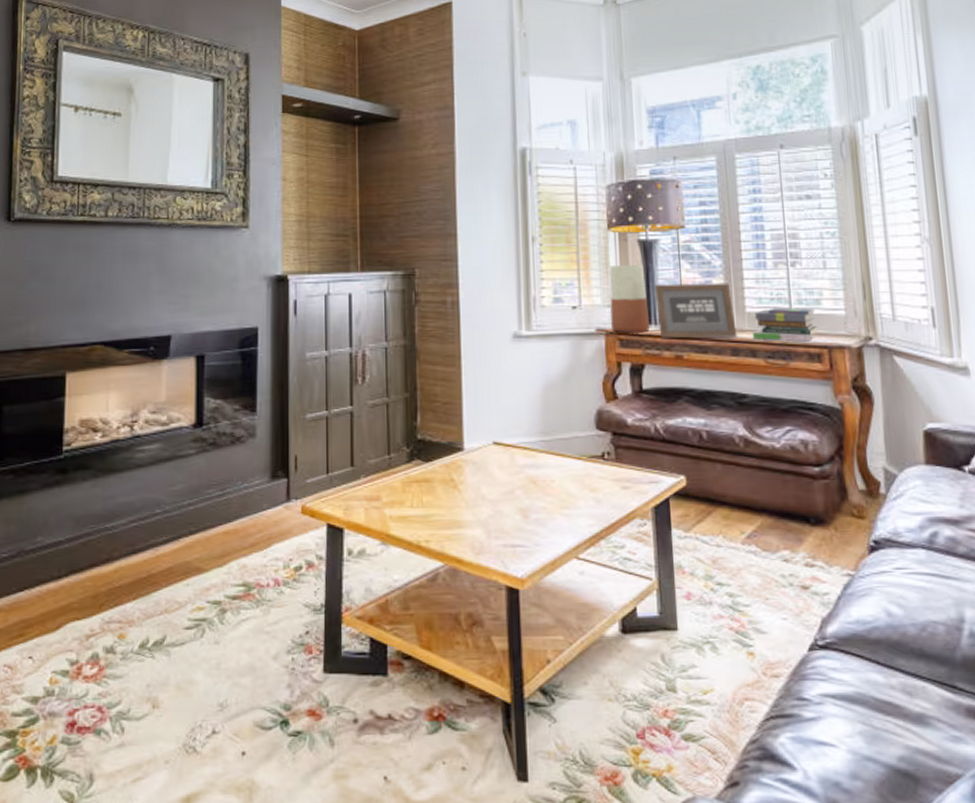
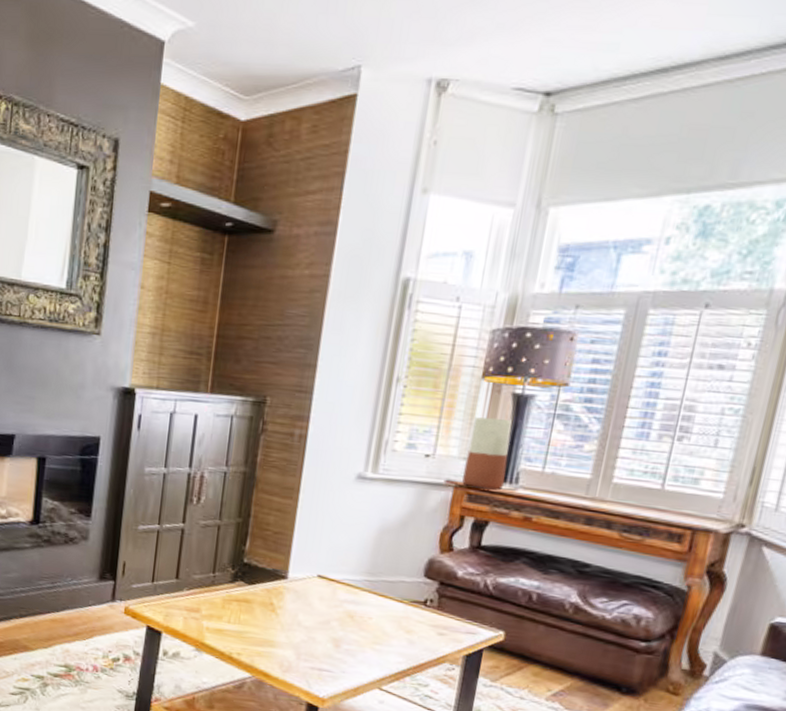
picture frame: present [654,283,737,338] -> none [512,442,602,506]
books: present [752,307,819,342] -> none [612,481,691,521]

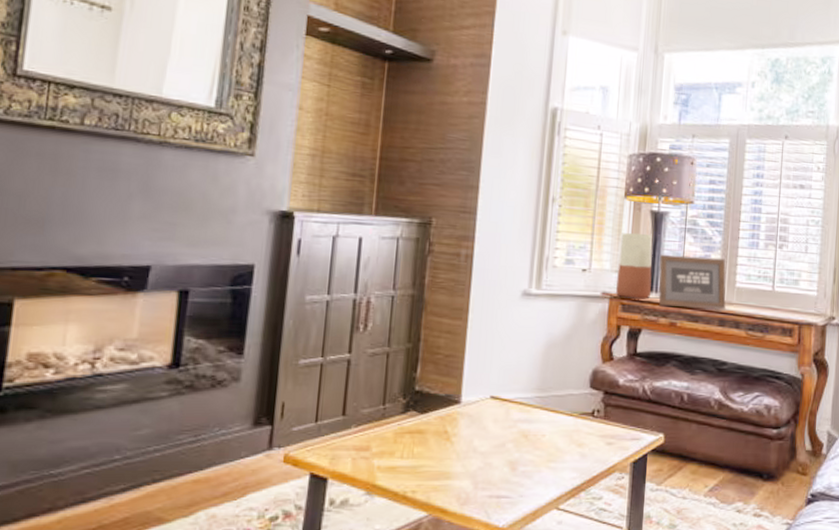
picture frame: none [512,442,602,506] -> present [658,254,726,309]

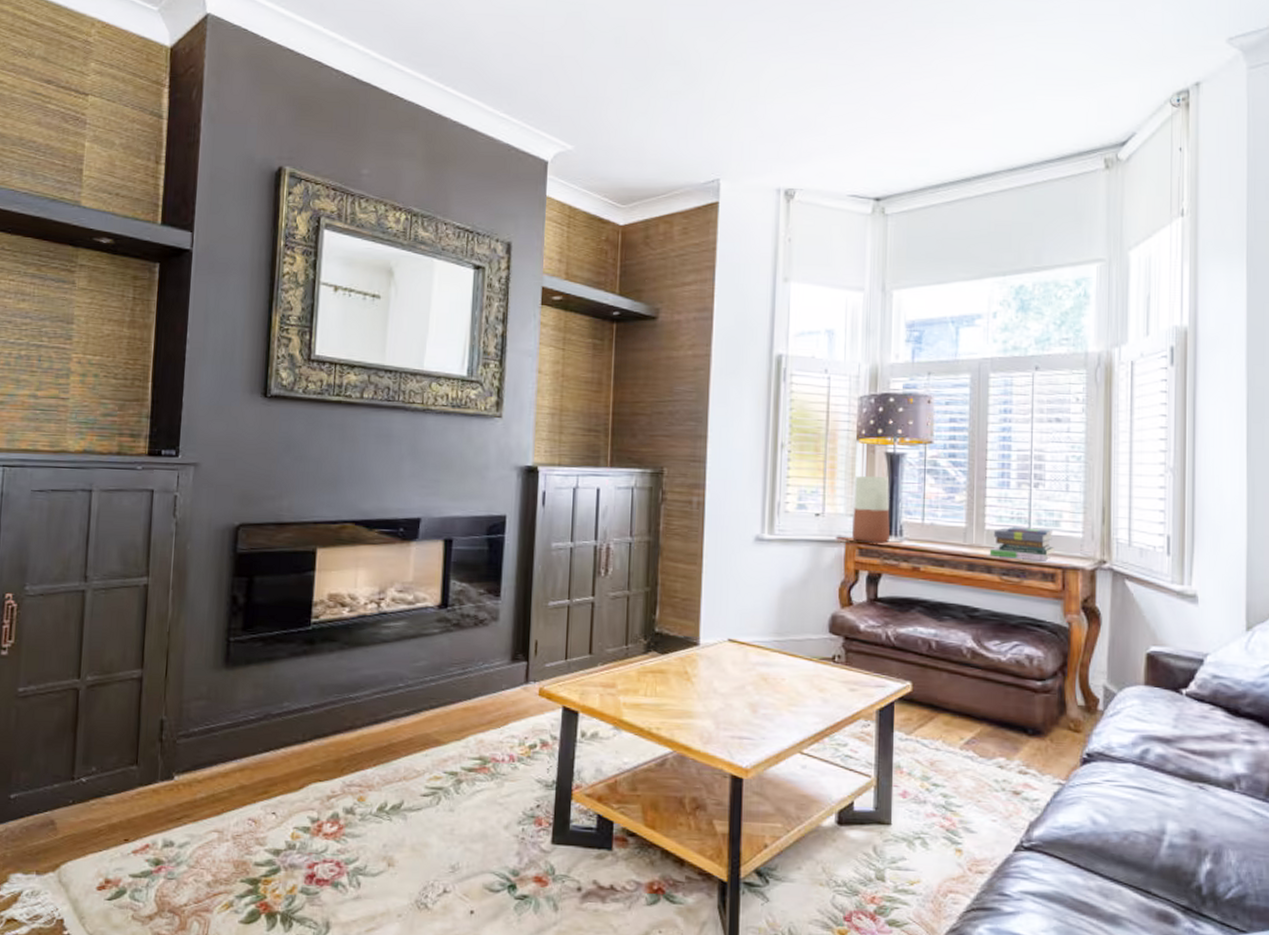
picture frame: present [658,254,726,309] -> none [897,496,975,553]
books: none [738,285,794,317] -> present [989,527,1055,561]

